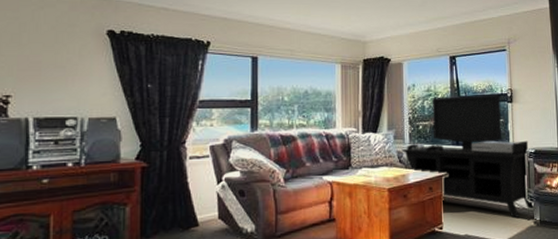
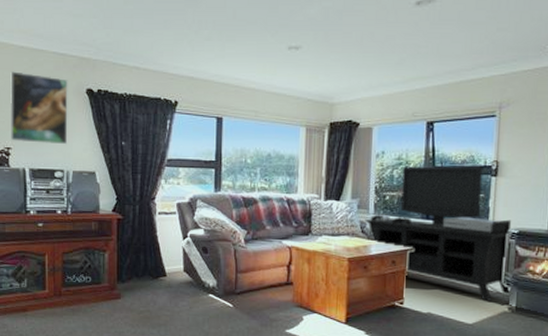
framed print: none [11,12,85,90] -> present [9,71,68,145]

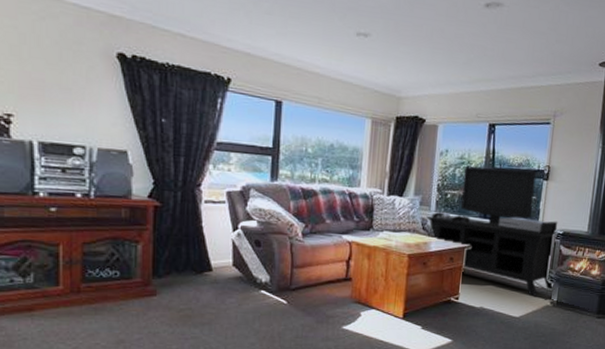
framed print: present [9,71,68,145] -> none [11,20,93,117]

